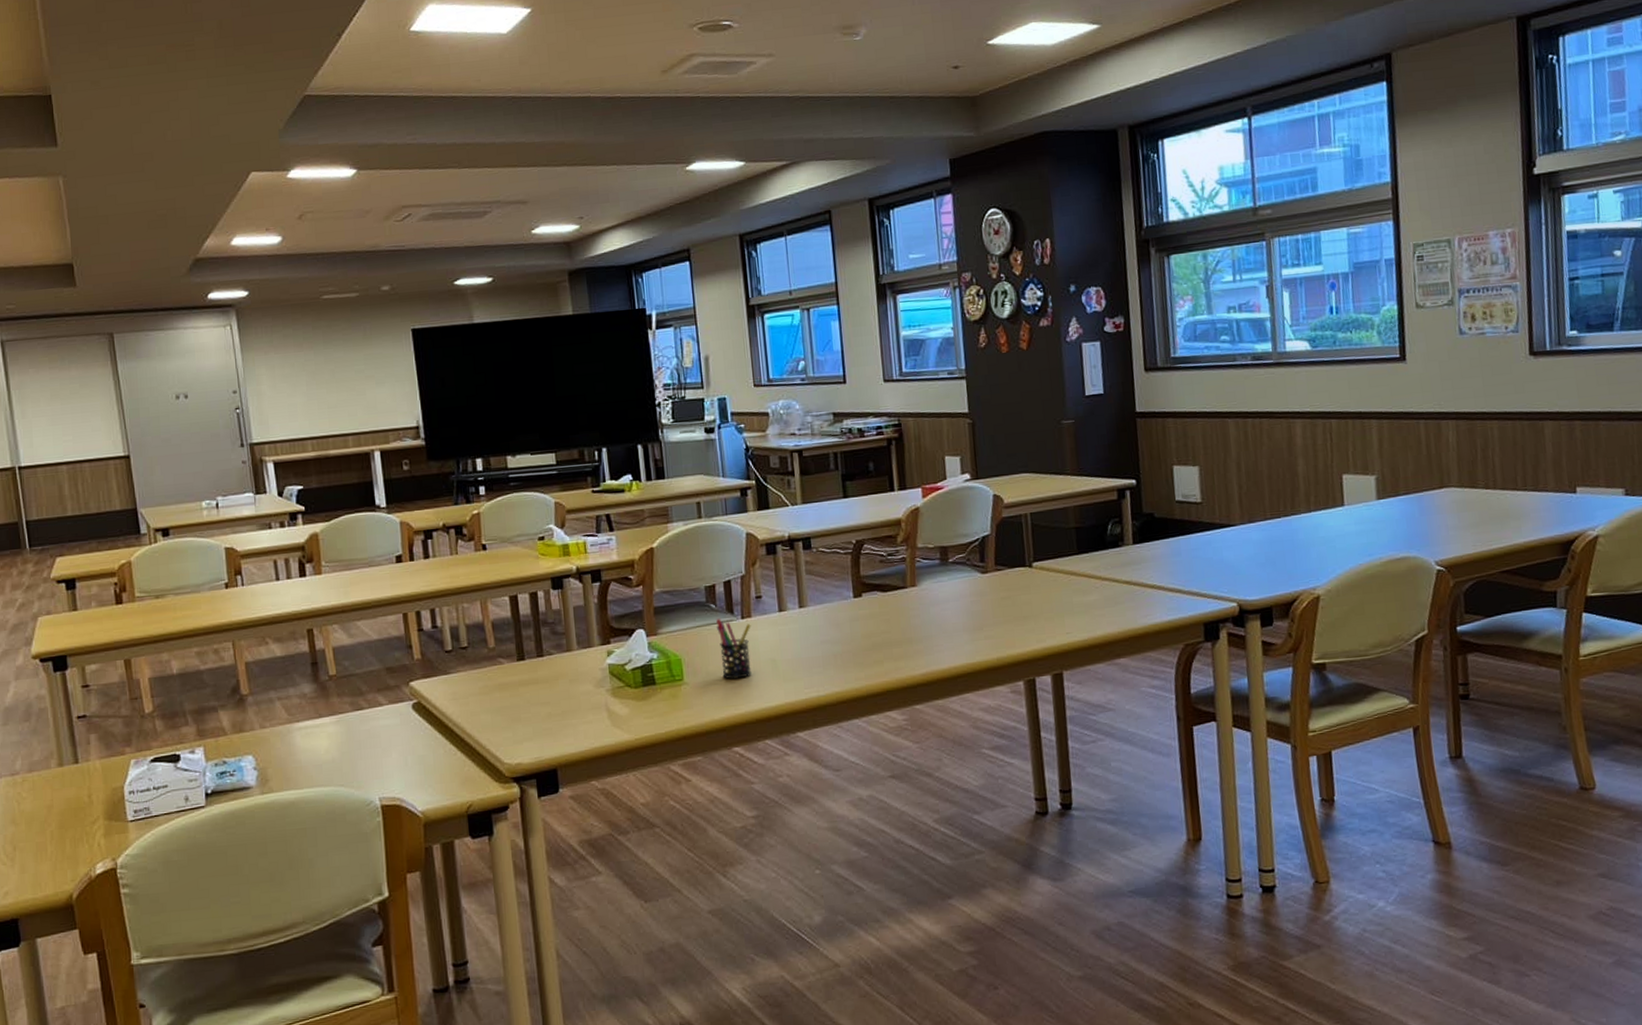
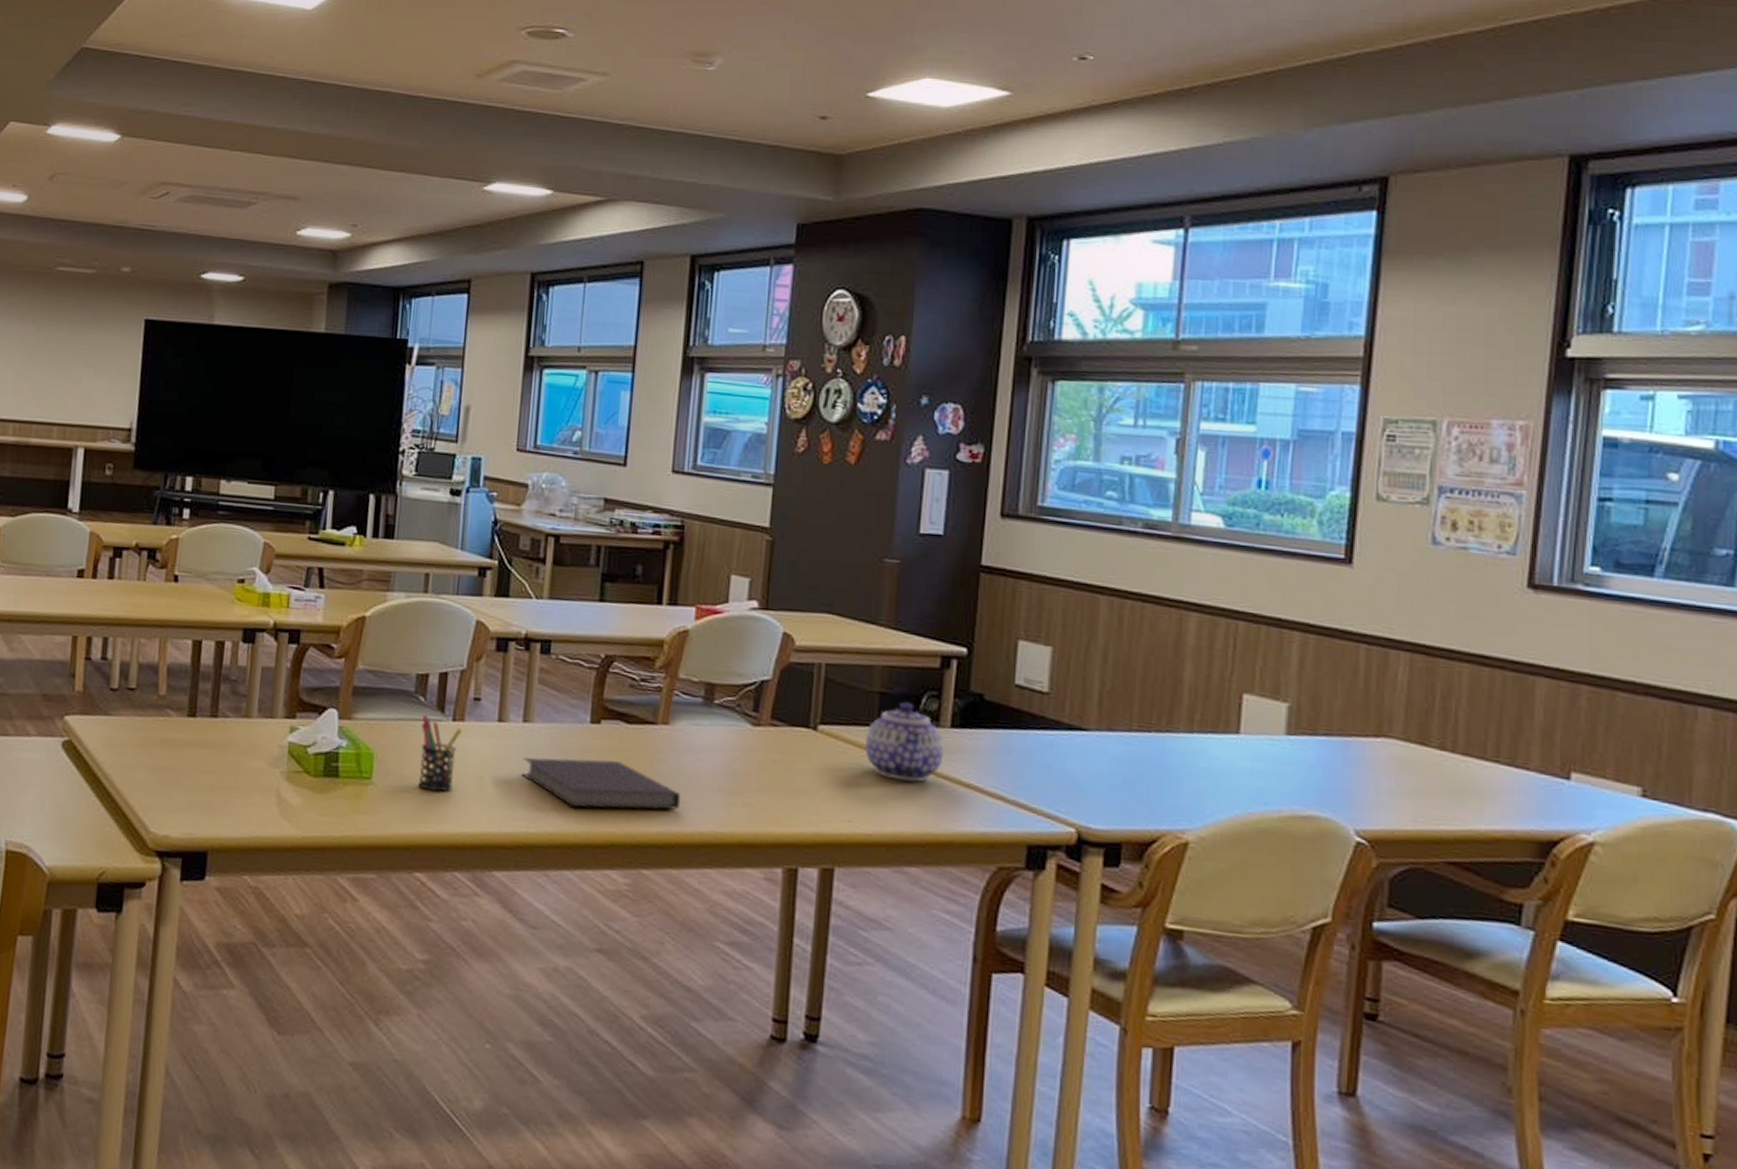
notebook: none [804,624,936,668] -> present [522,756,681,810]
teapot: none [1070,531,1132,593] -> present [864,701,944,782]

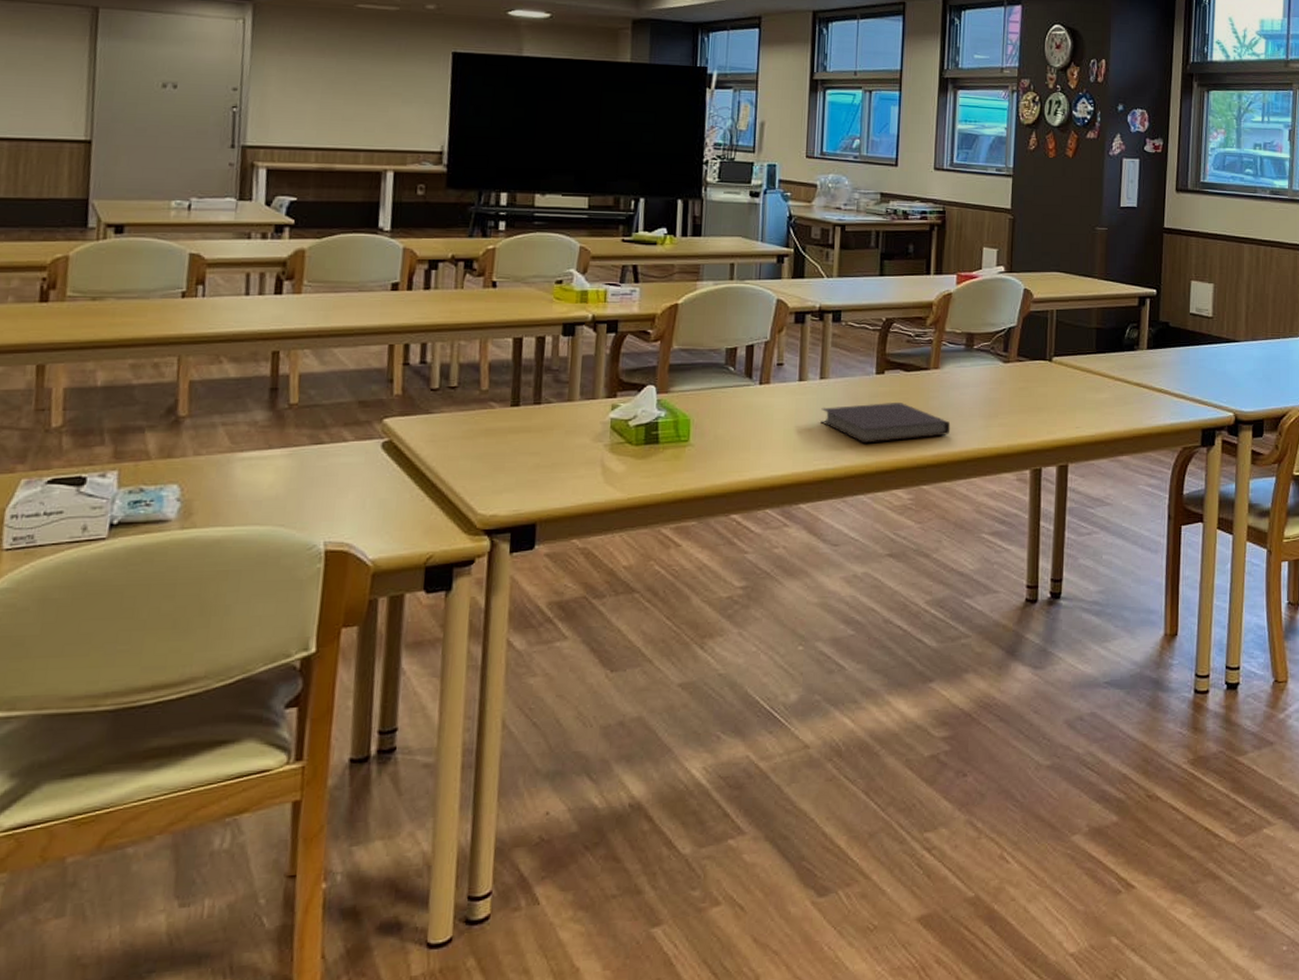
pen holder: present [418,715,463,792] -> none [731,382,768,445]
teapot: present [864,701,944,782] -> none [1087,333,1143,392]

